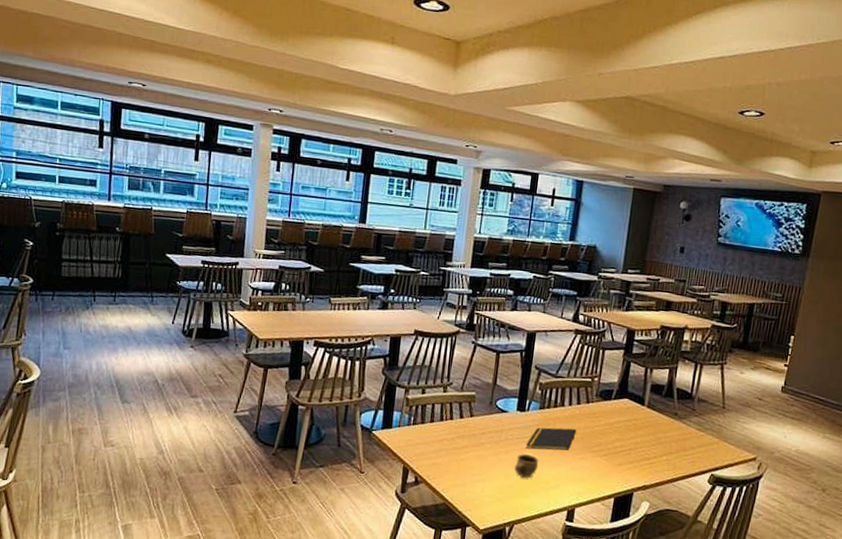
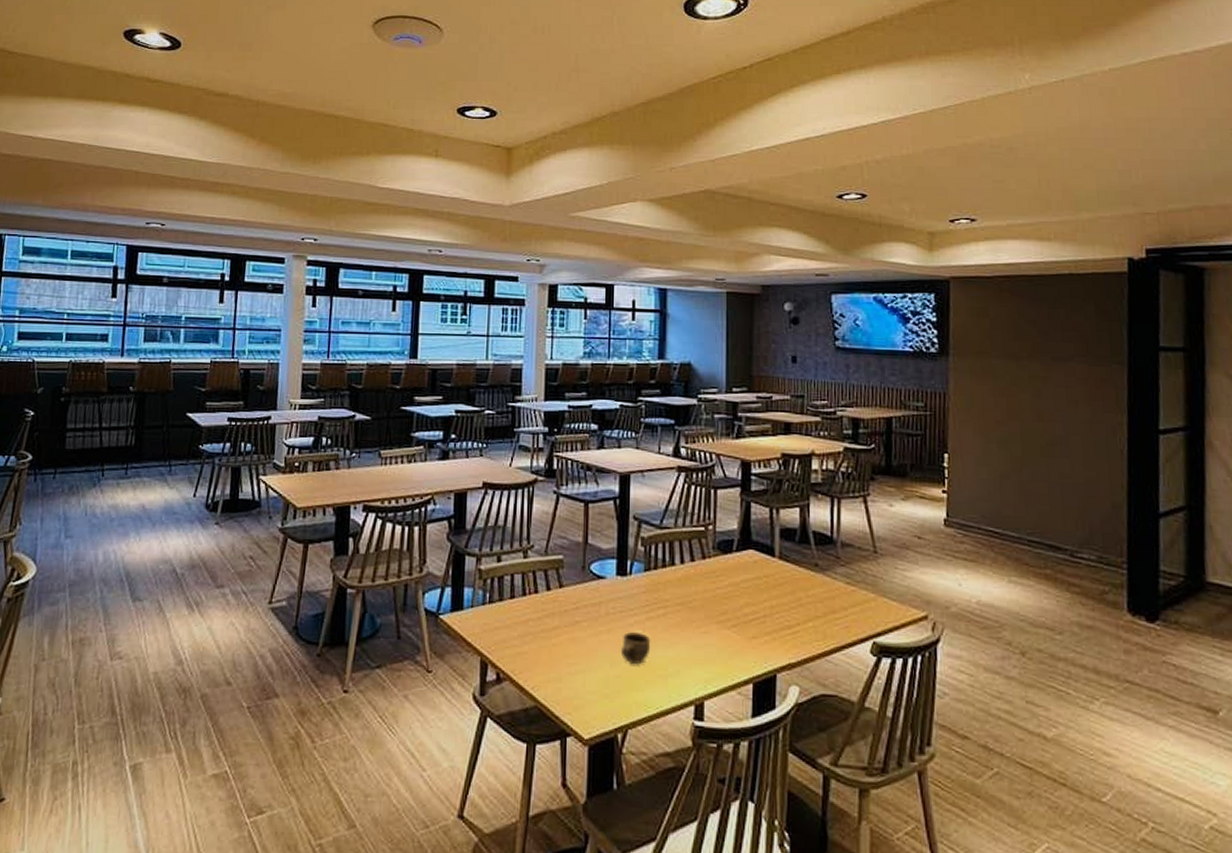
notepad: present [525,427,577,451] -> none [632,593,694,625]

